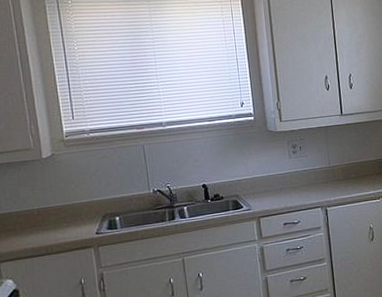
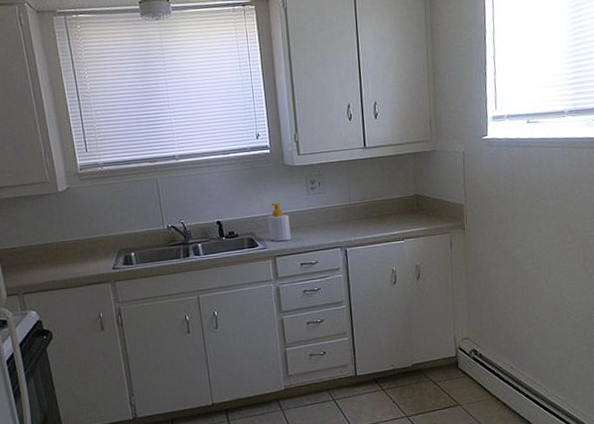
soap bottle: none [252,165,275,203] -> present [268,202,292,242]

